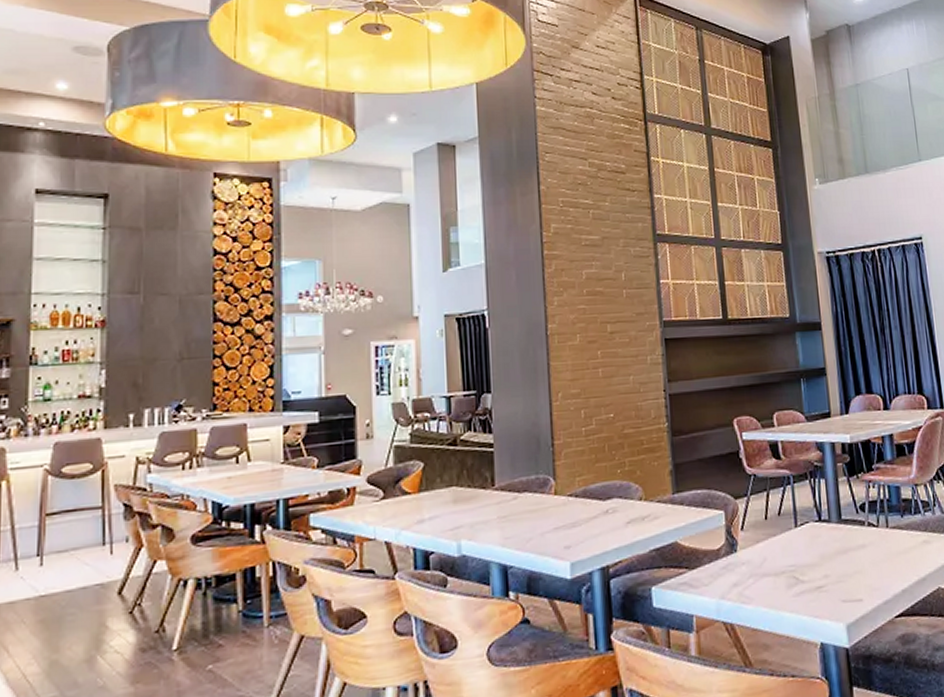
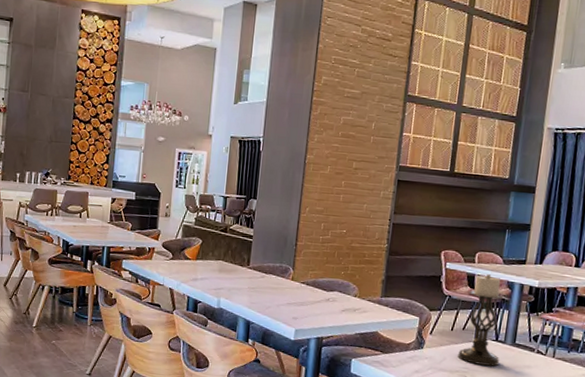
candle holder: none [775,438,830,558] -> present [458,274,504,366]

